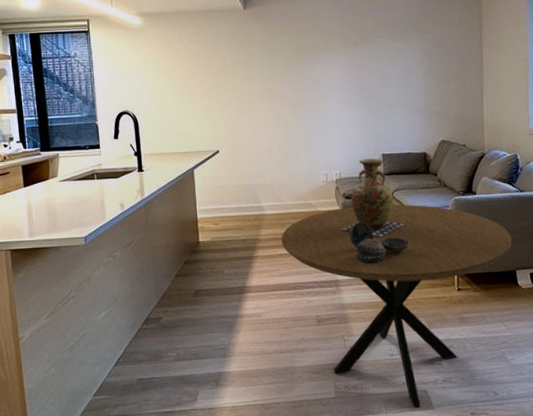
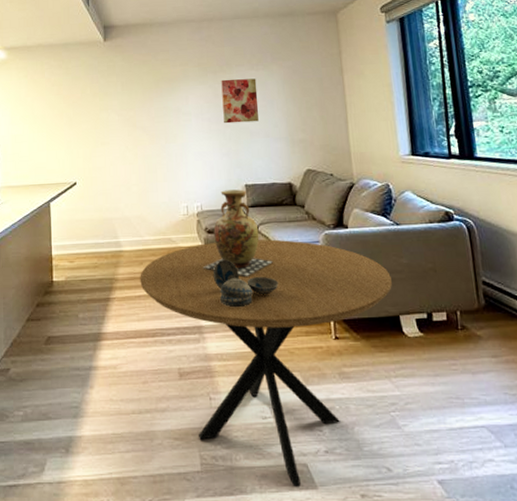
wall art: none [362,51,398,95] -> present [221,78,259,124]

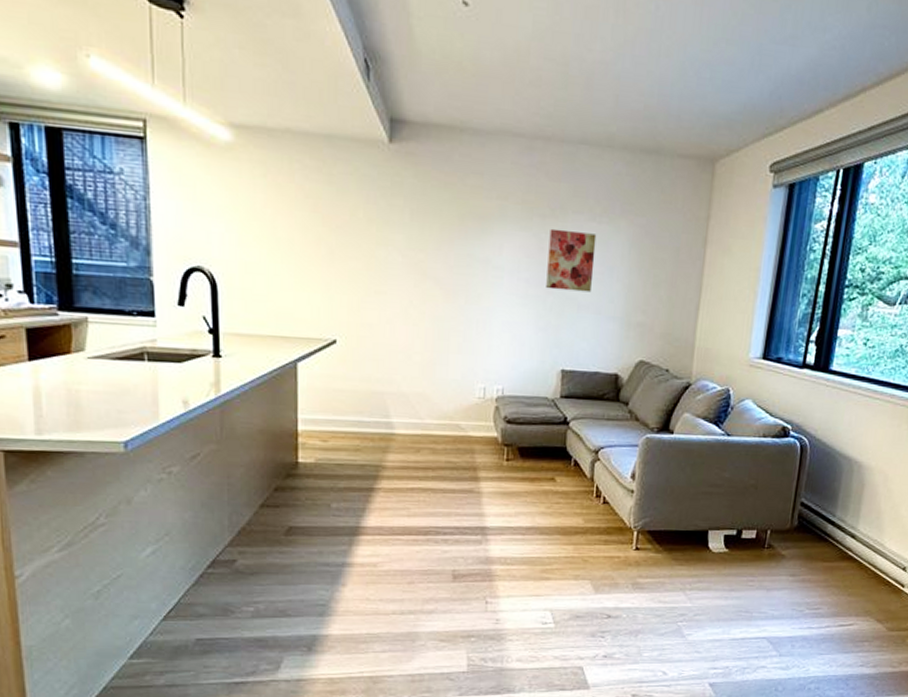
dining table: present [140,239,392,487] -> none [414,435,709,687]
vase: present [204,189,274,276] -> none [496,373,582,477]
decorative bowl: present [212,259,278,308] -> none [506,455,583,510]

